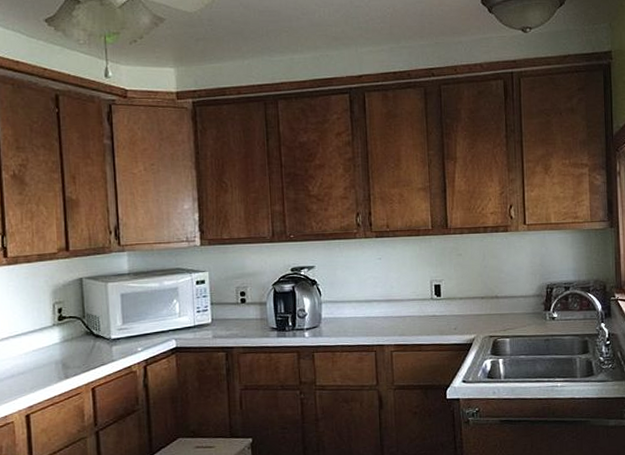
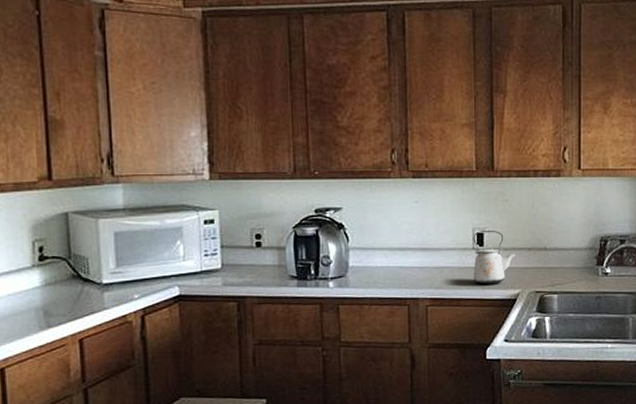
kettle: none [431,282,471,331] -> present [473,231,516,285]

